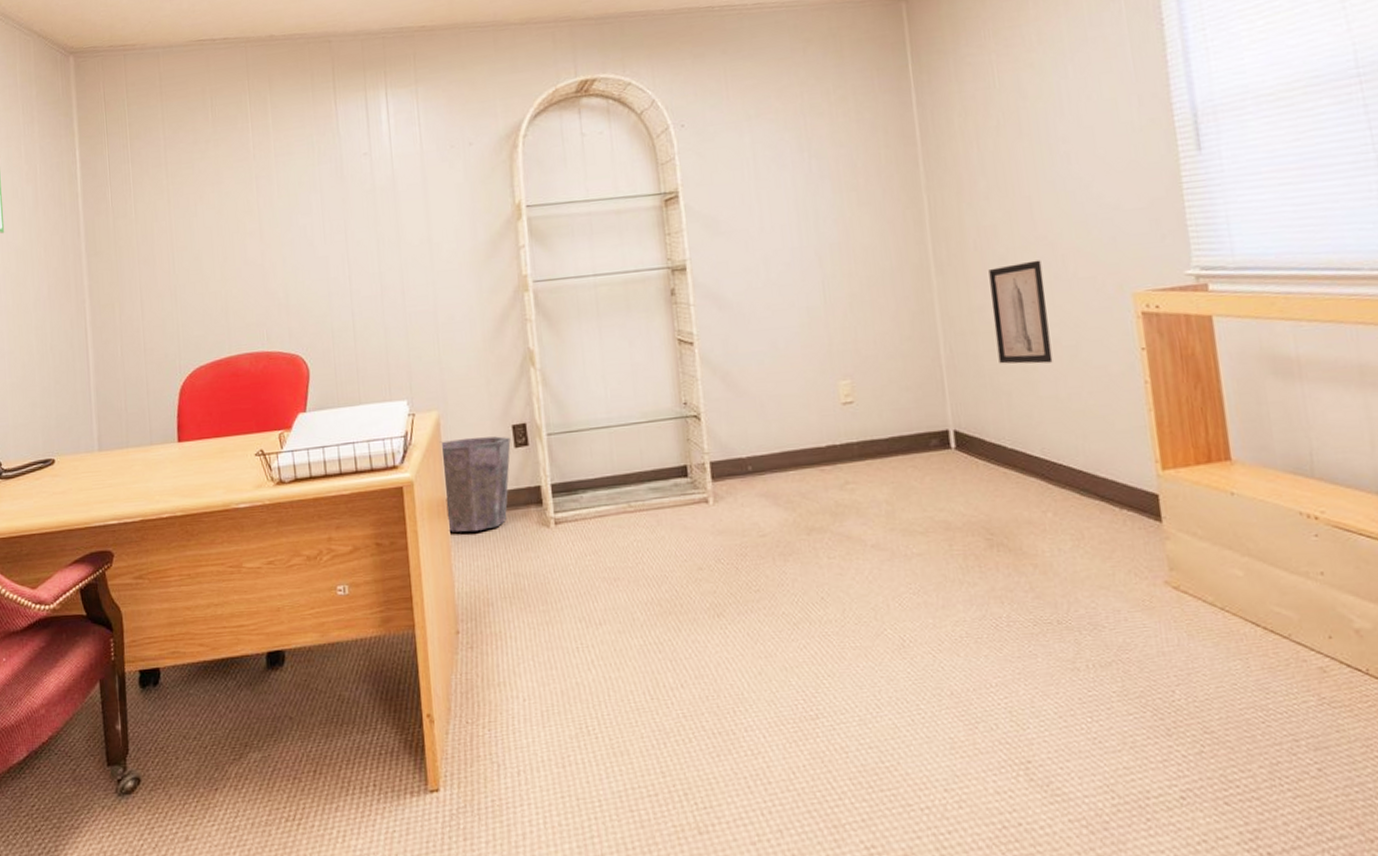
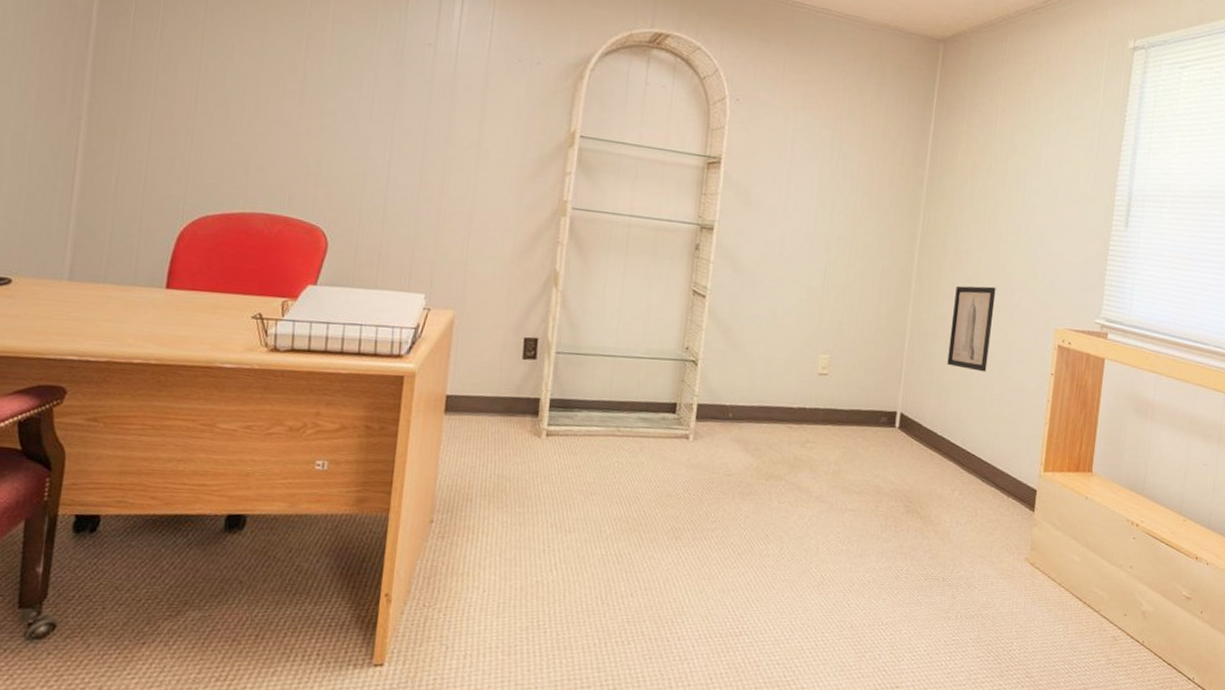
waste bin: present [439,436,511,532] -> none [442,340,520,430]

